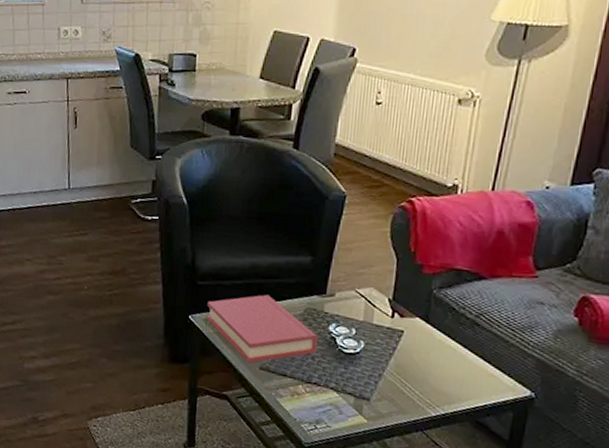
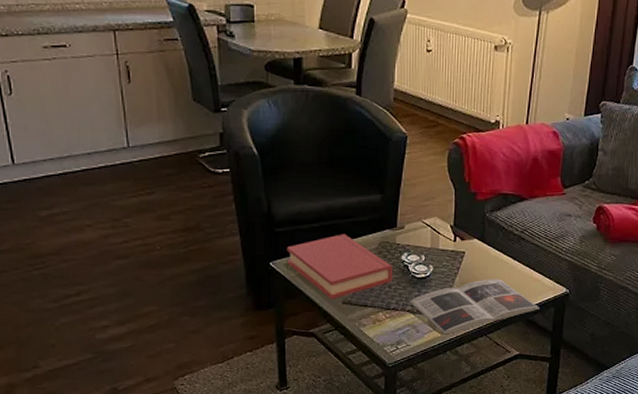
magazine: none [334,365,494,422] -> present [409,278,540,335]

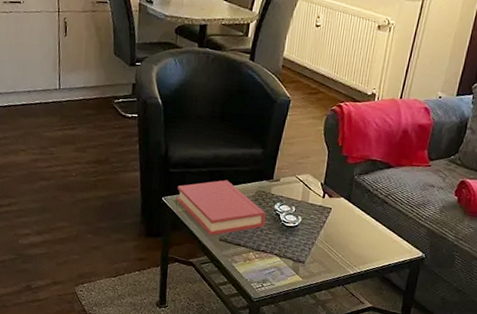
magazine: present [409,278,540,335] -> none [277,235,396,280]

